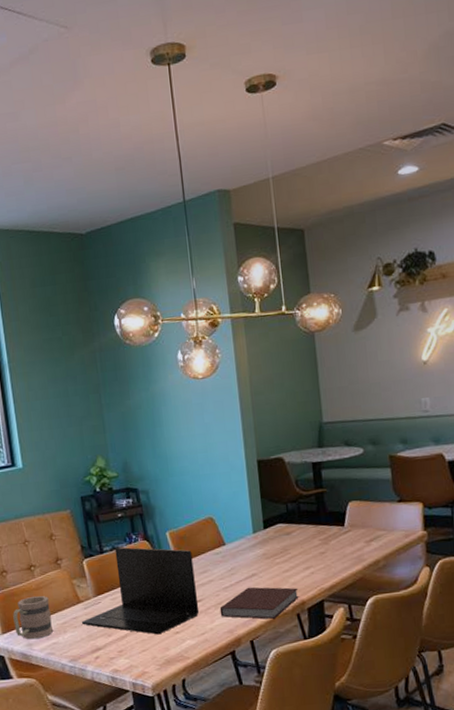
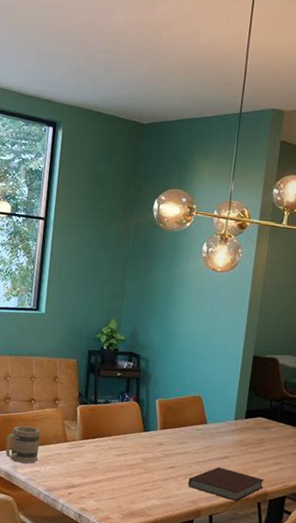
laptop: present [81,547,200,635] -> none [63,401,175,488]

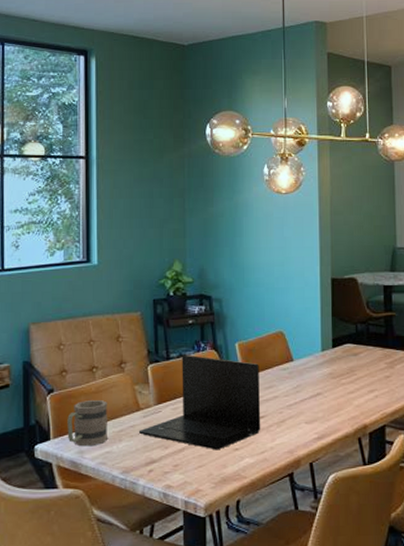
laptop: none [63,401,175,488] -> present [138,354,261,450]
notebook: present [188,466,265,501] -> none [282,406,362,441]

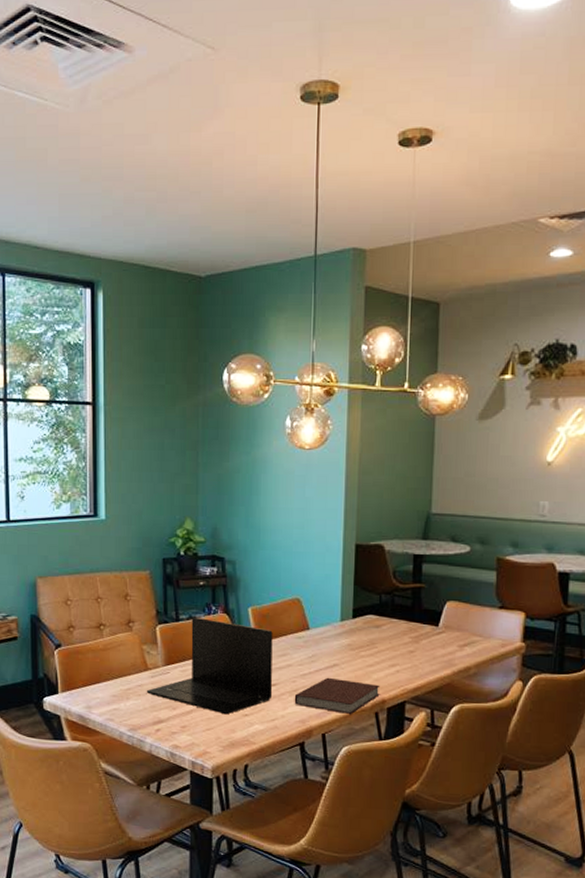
mug: present [67,399,108,447] -> none [75,656,116,703]
notebook: none [282,406,362,441] -> present [294,677,380,714]

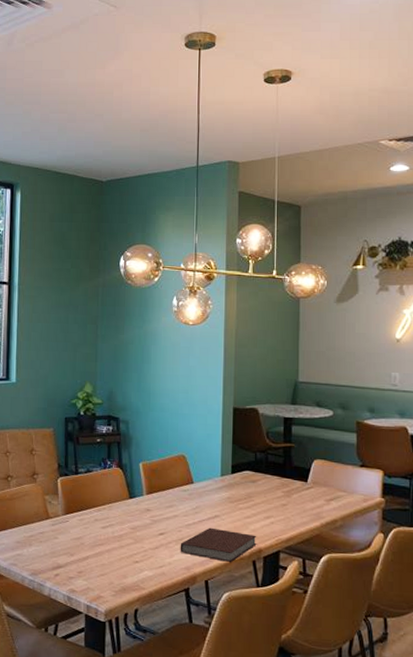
laptop: present [146,617,273,715] -> none [47,470,161,561]

